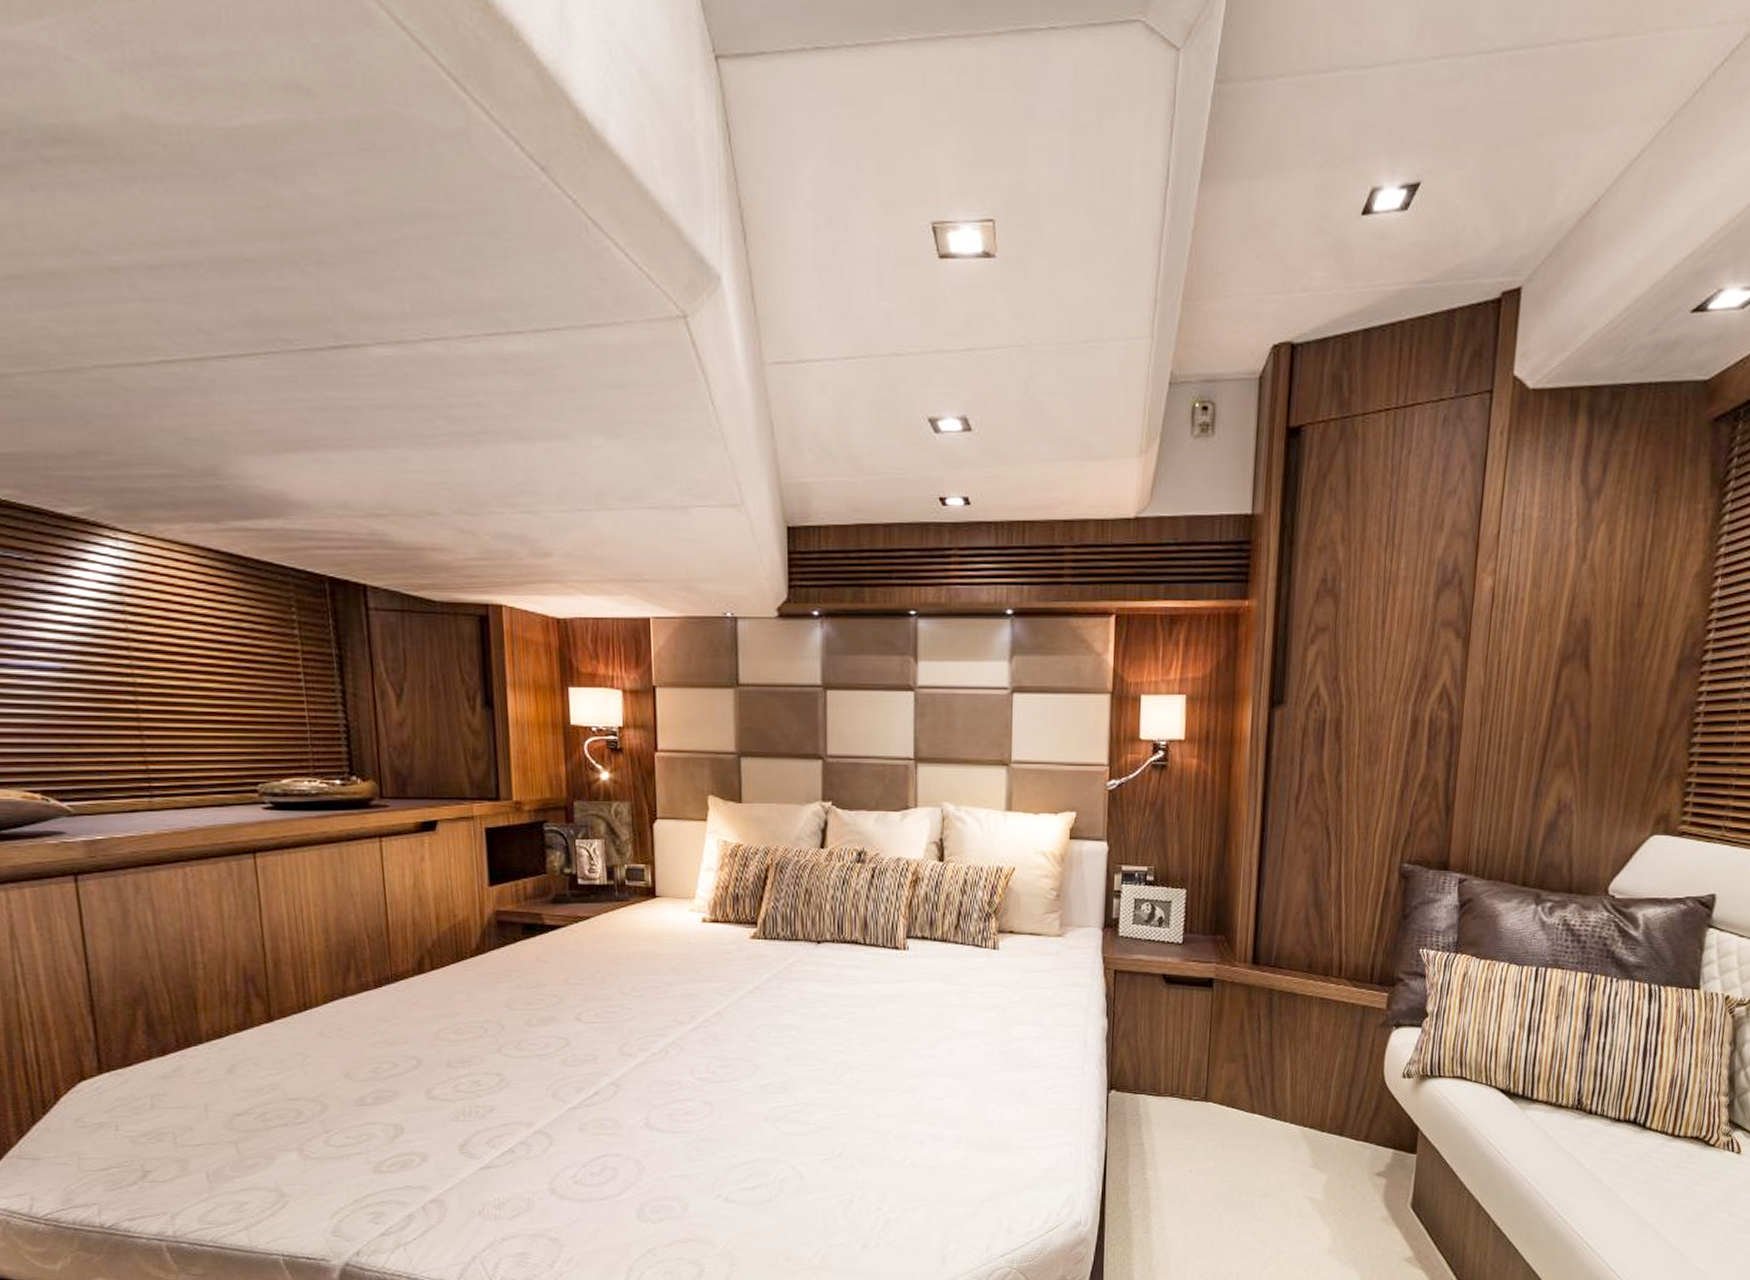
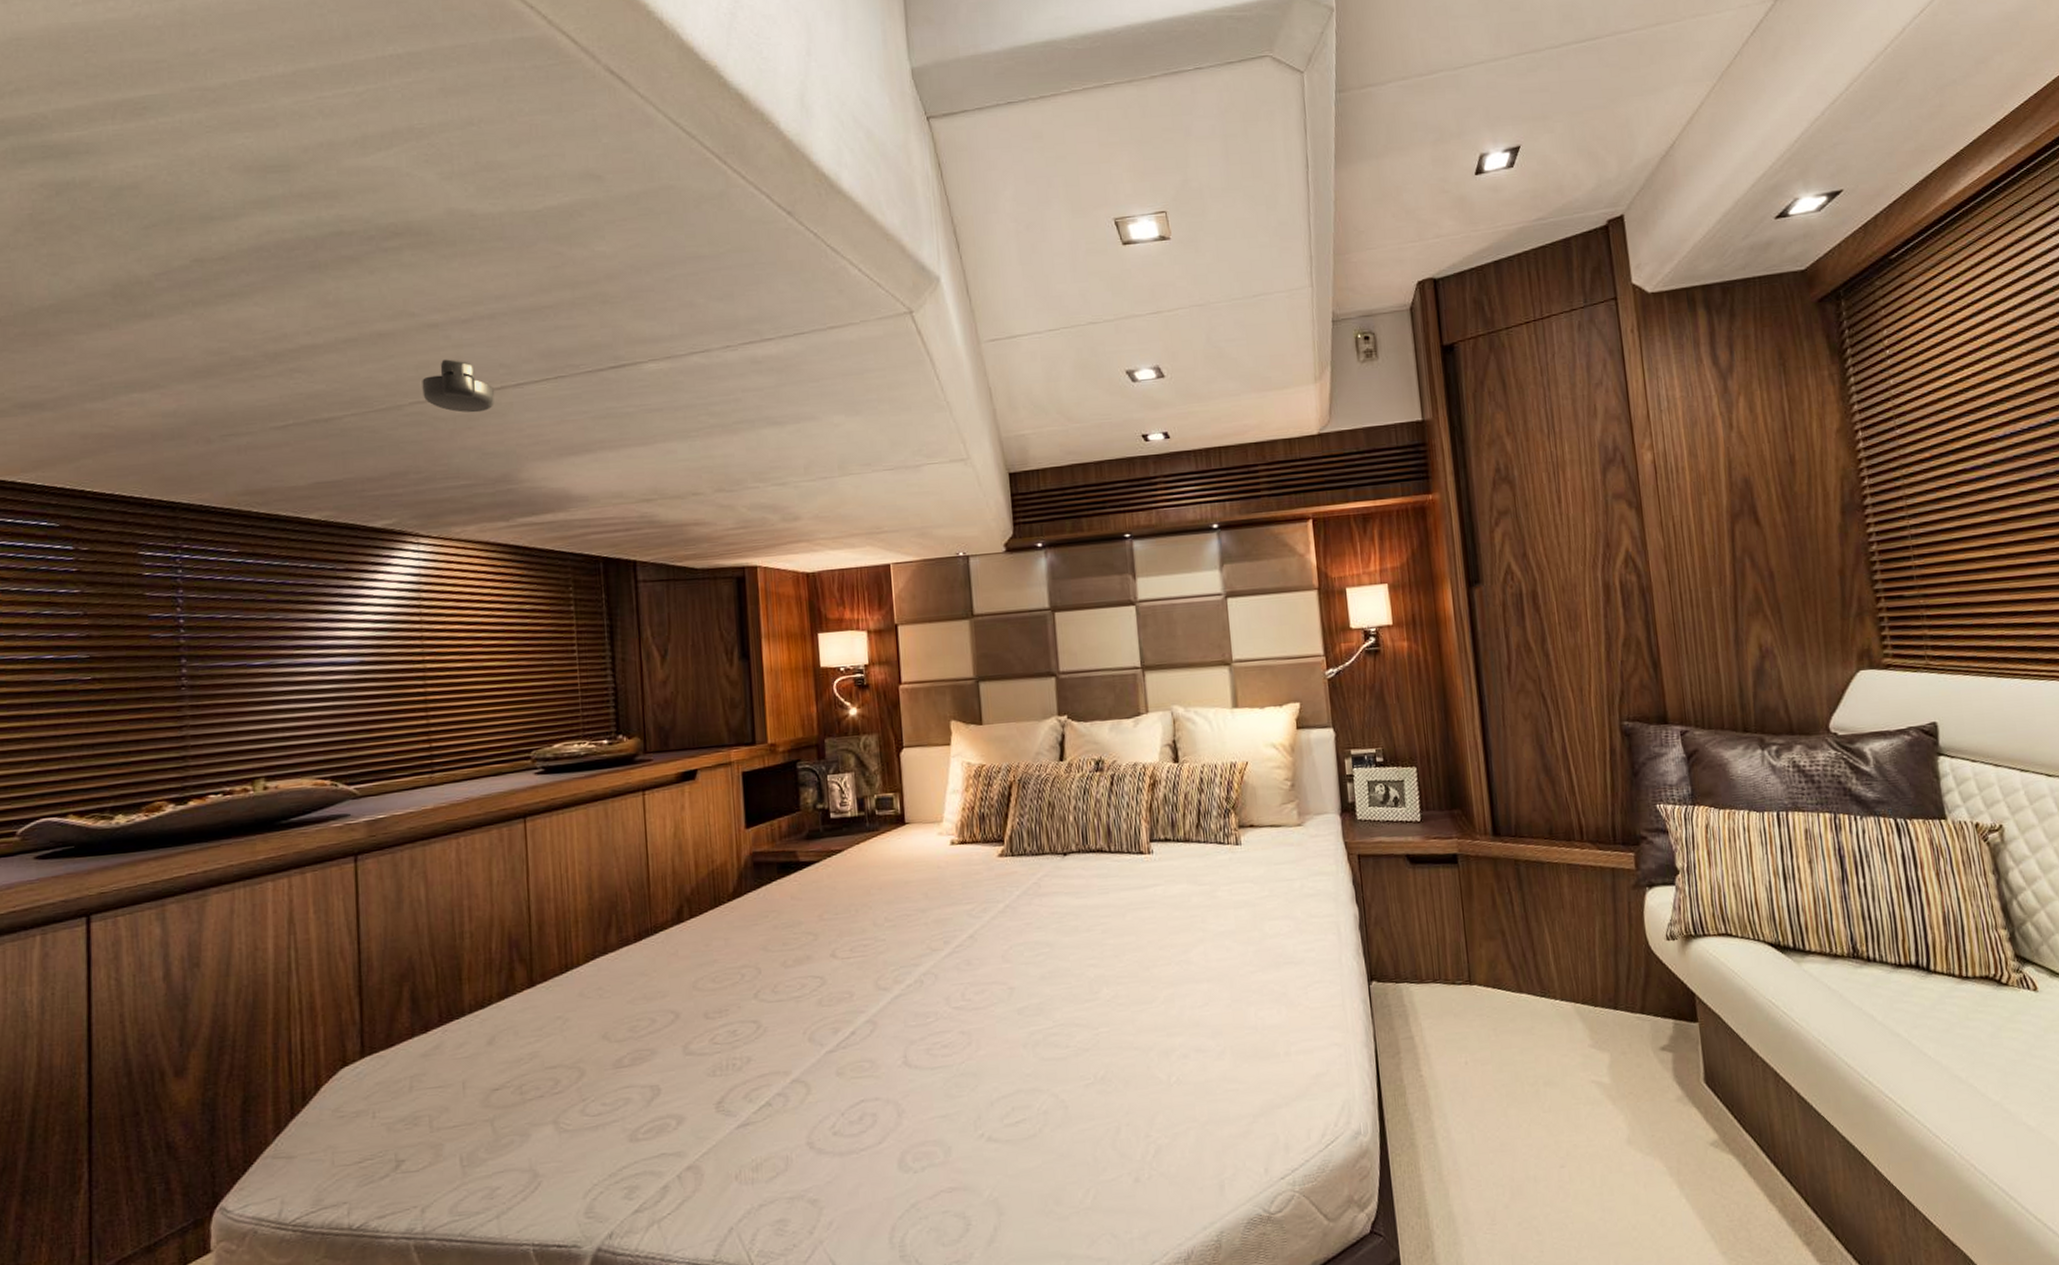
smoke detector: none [106,315,194,387] -> present [422,359,494,413]

